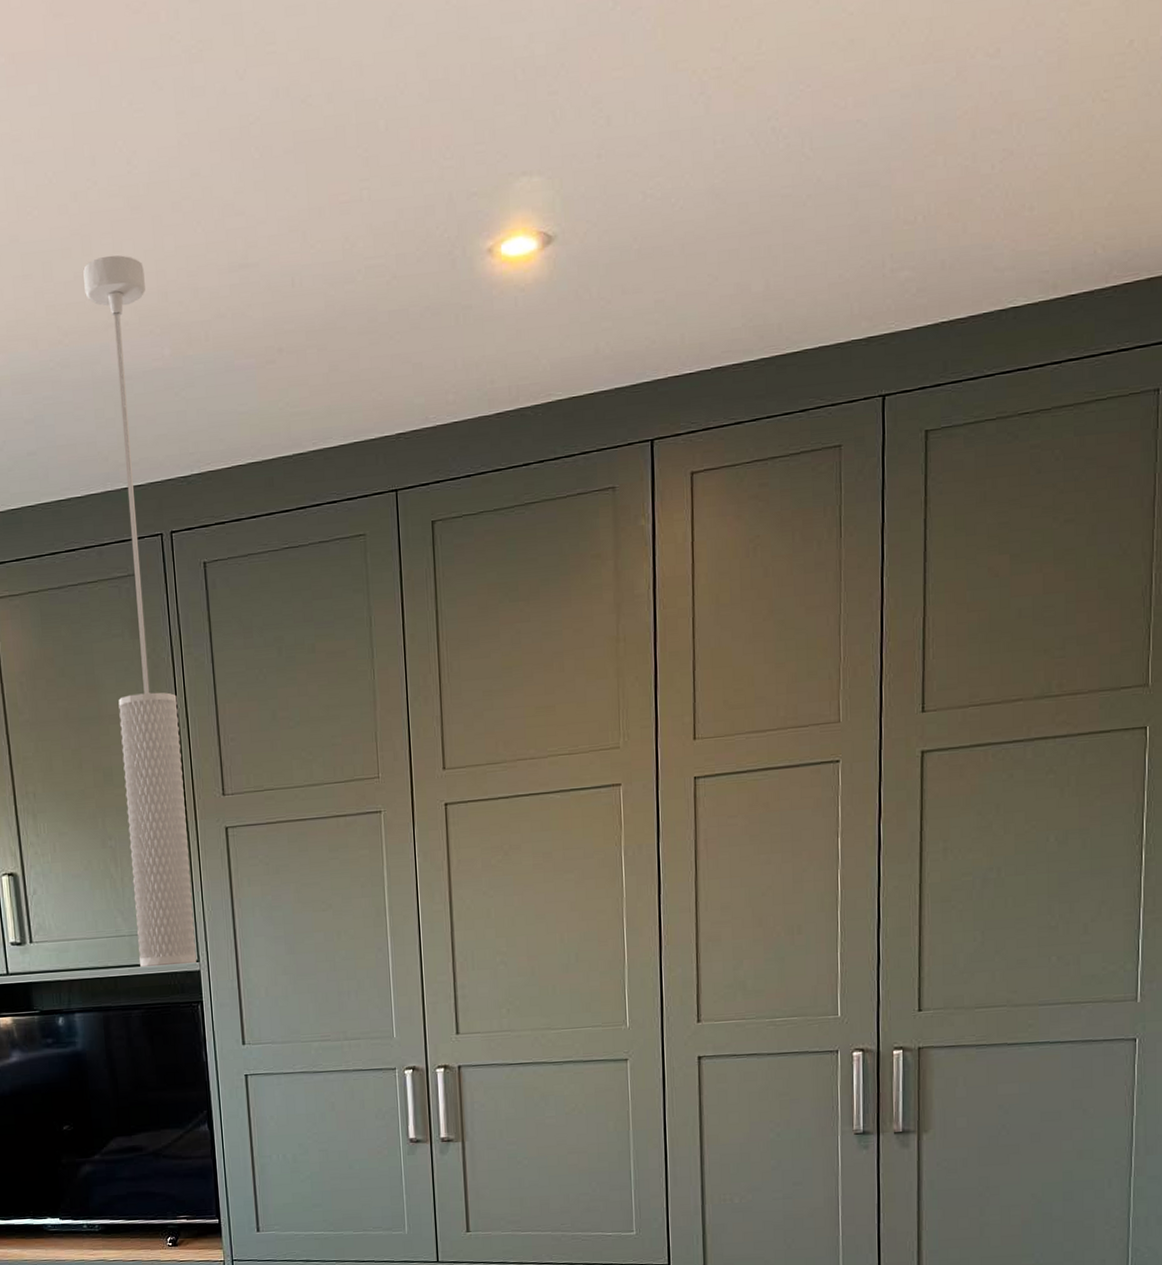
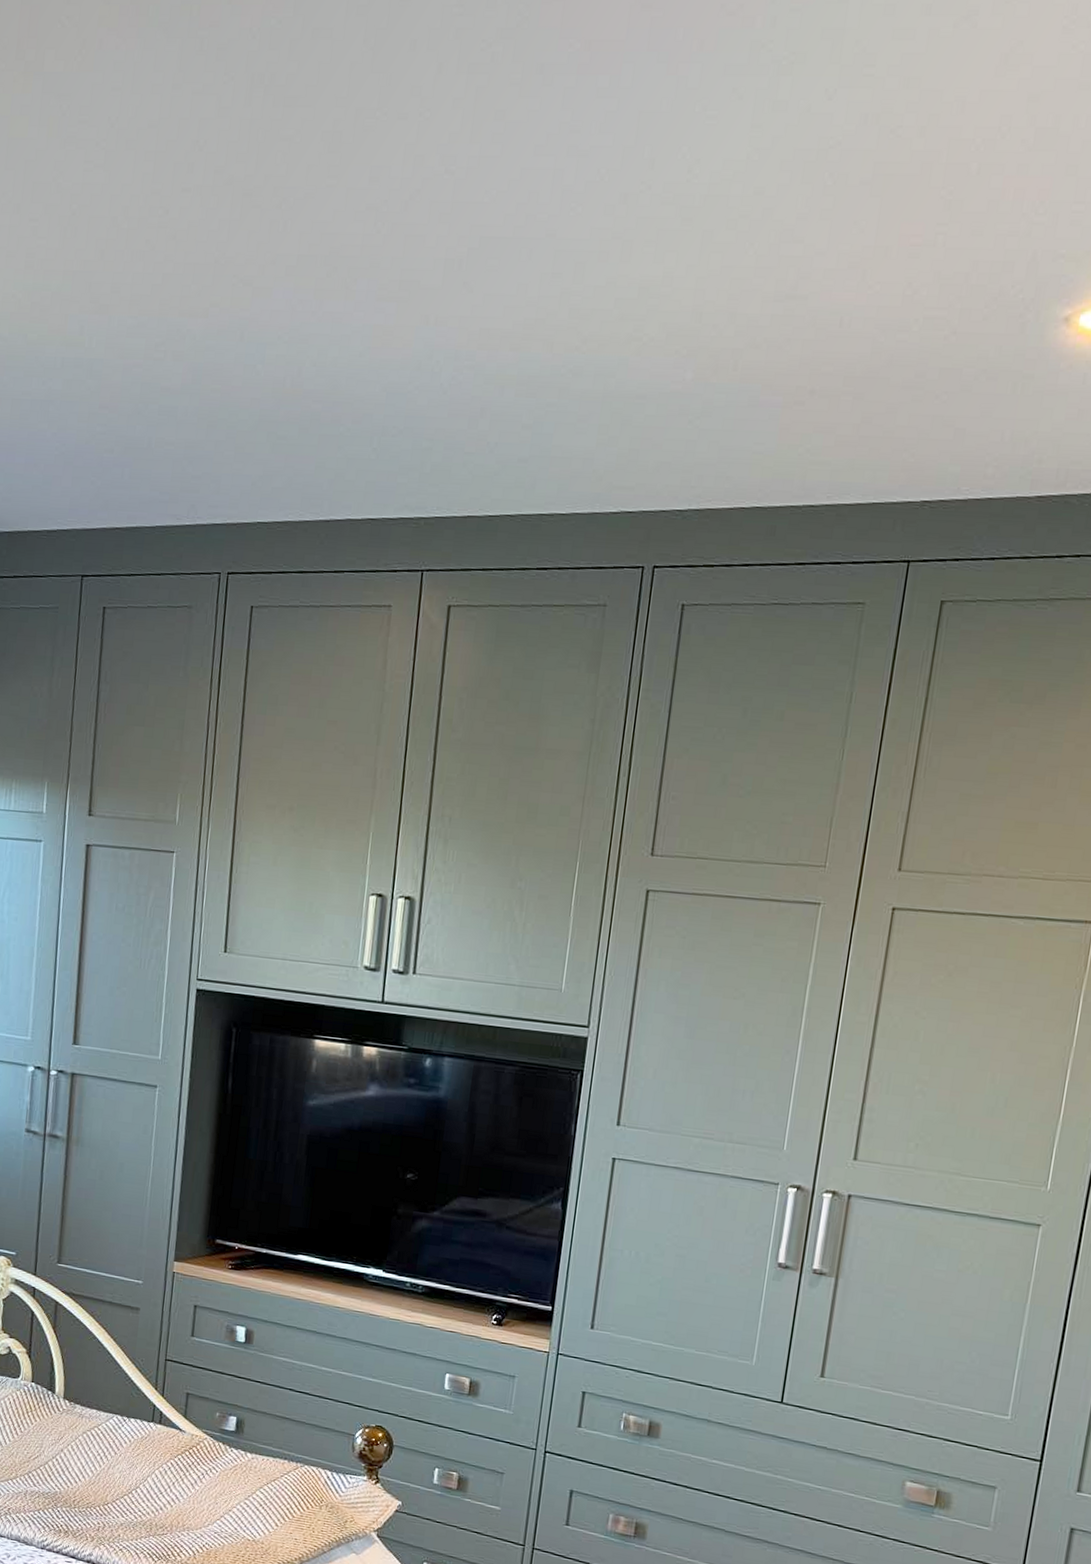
pendant light: present [83,255,197,968] -> none [524,265,683,1029]

